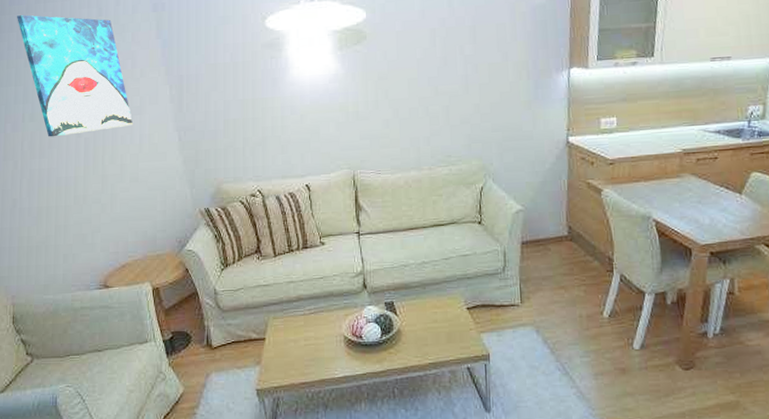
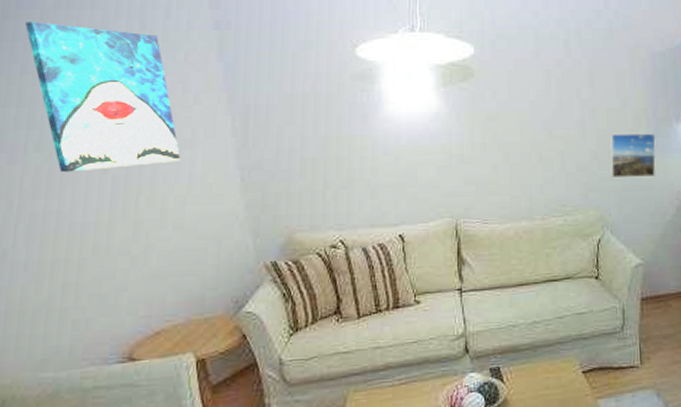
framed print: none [492,85,536,129] -> present [610,133,656,178]

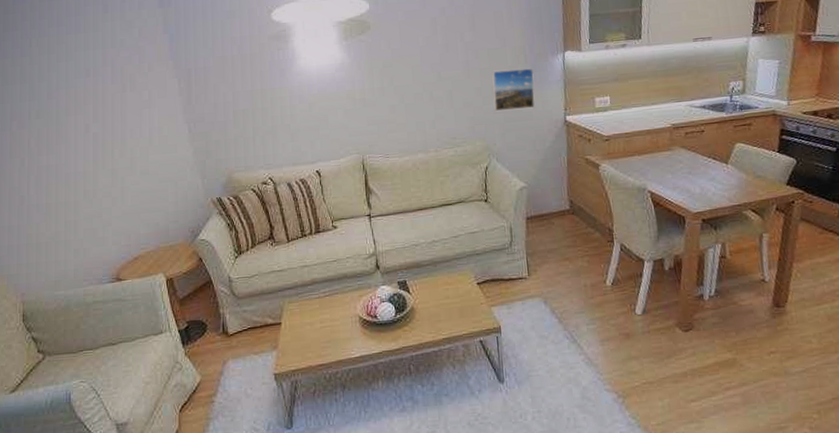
wall art: present [25,22,181,173] -> none [21,13,143,134]

